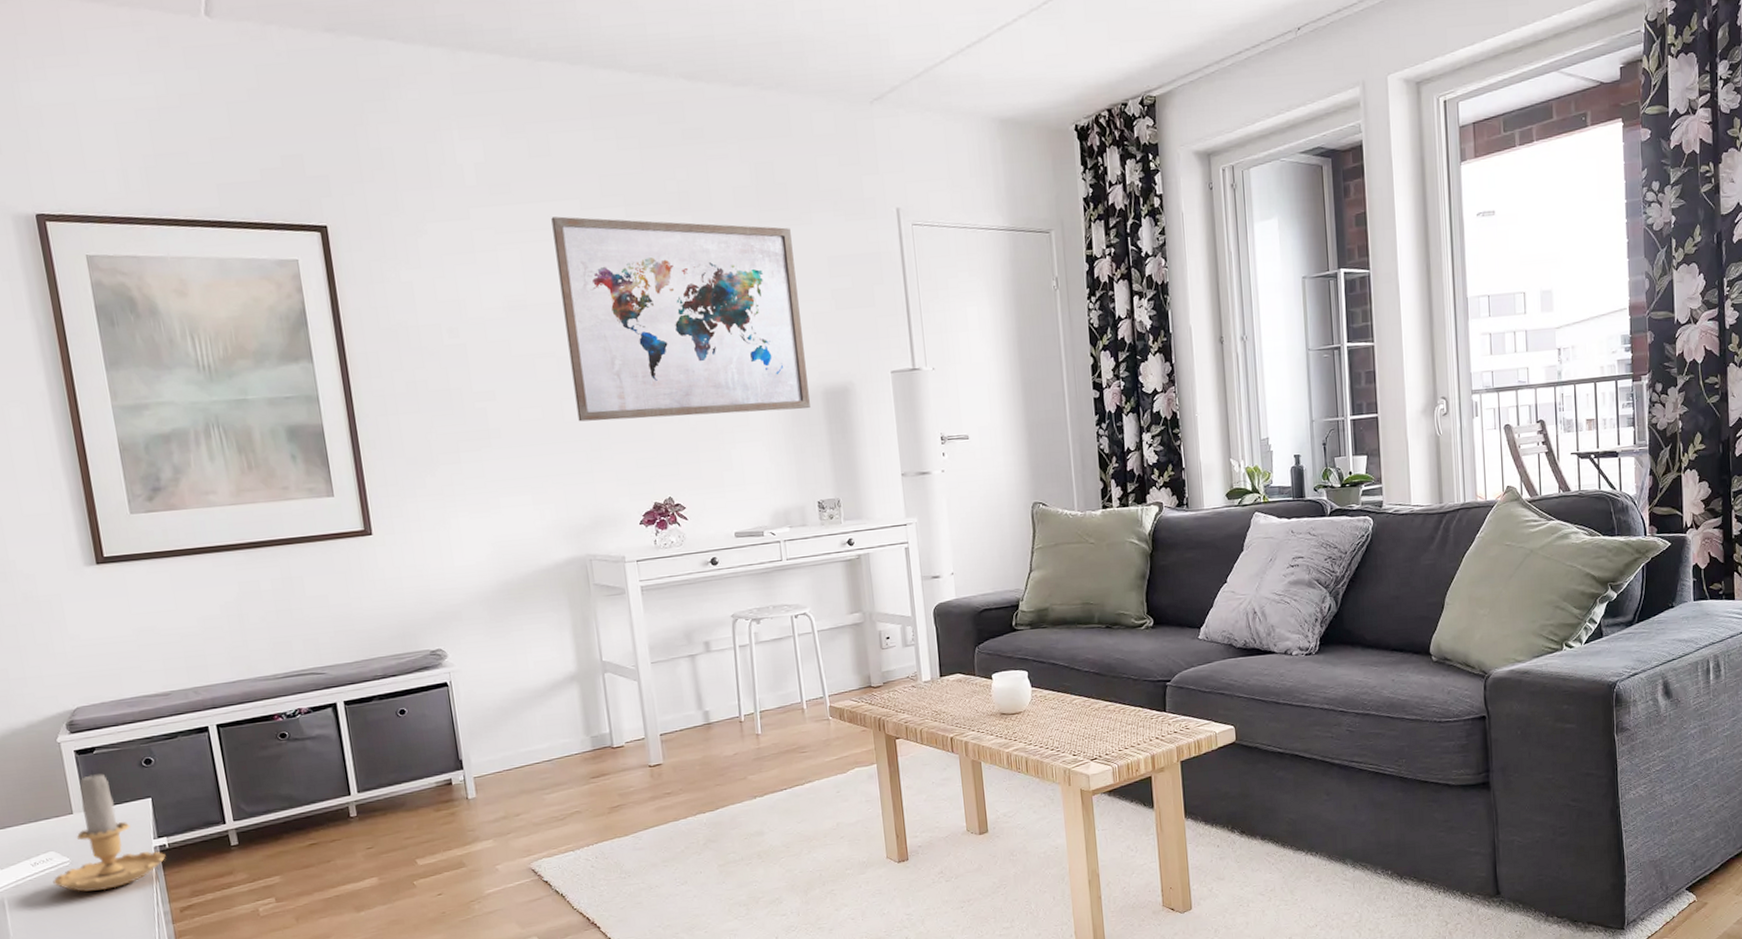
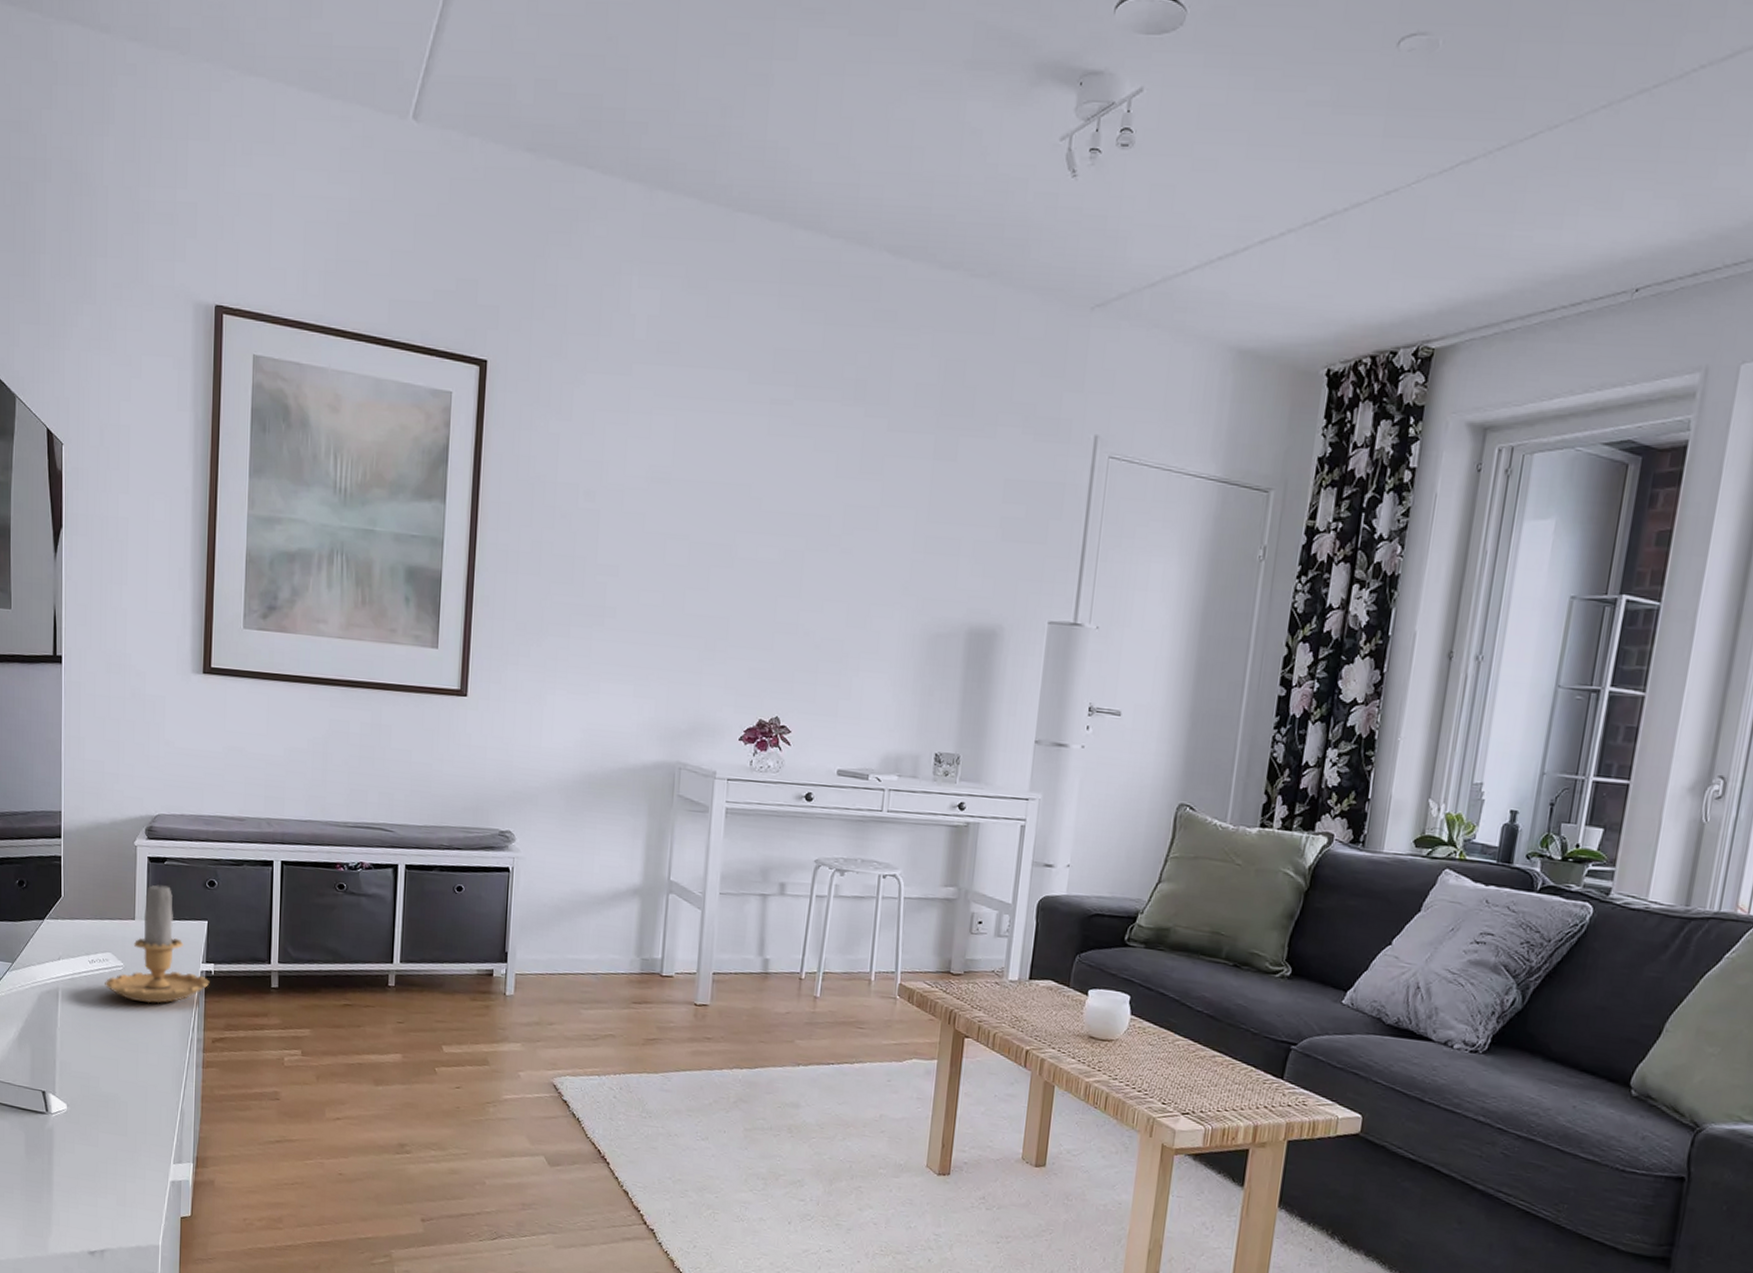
wall art: present [551,216,810,422] -> none [698,387,970,648]

